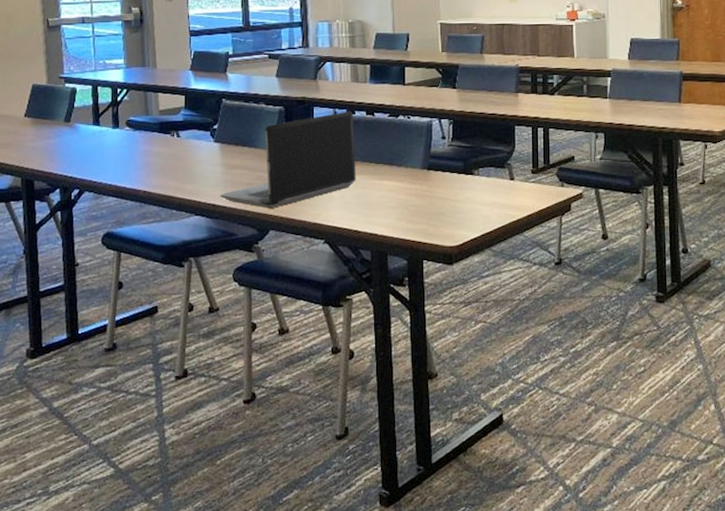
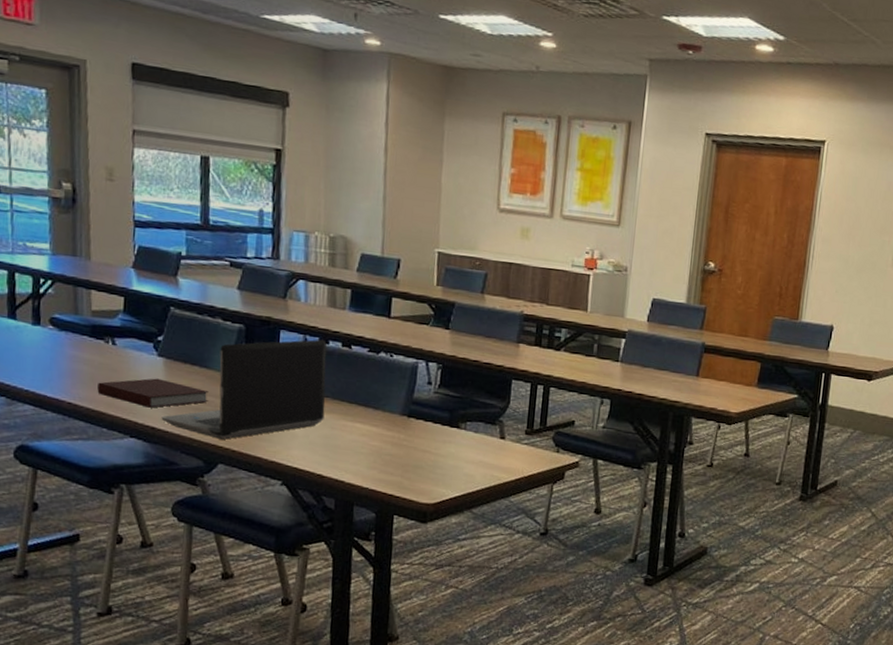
notebook: none [167,161,258,188] -> present [97,378,209,408]

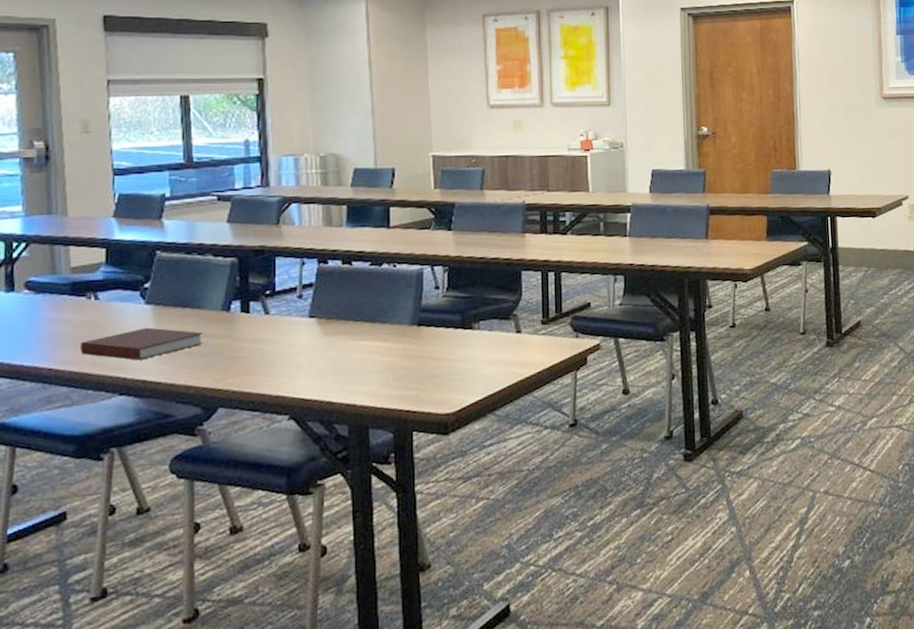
laptop computer: present [161,339,327,440] -> none [152,260,329,382]

